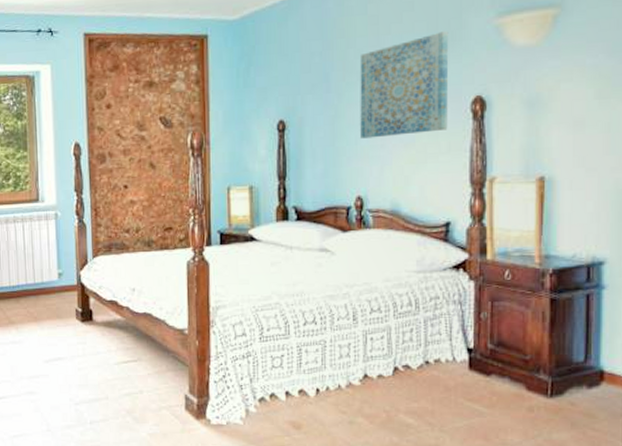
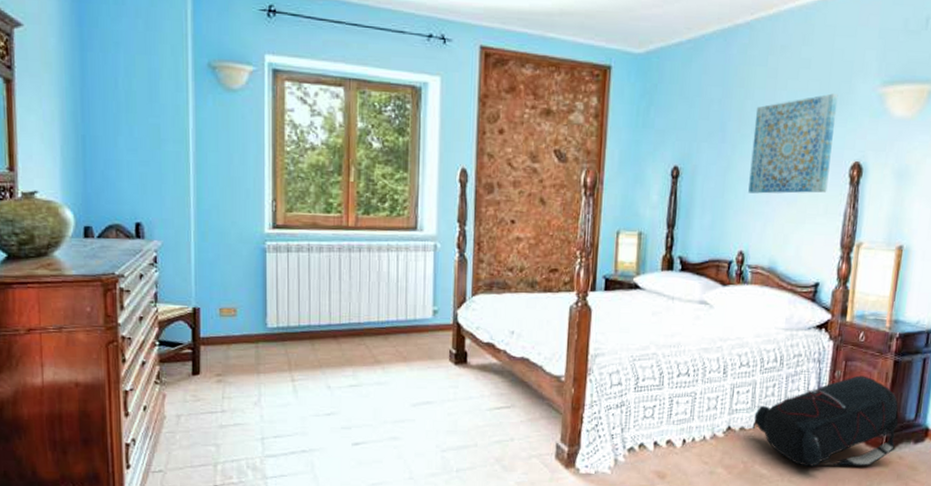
backpack: none [393,316,565,415] -> present [754,375,899,467]

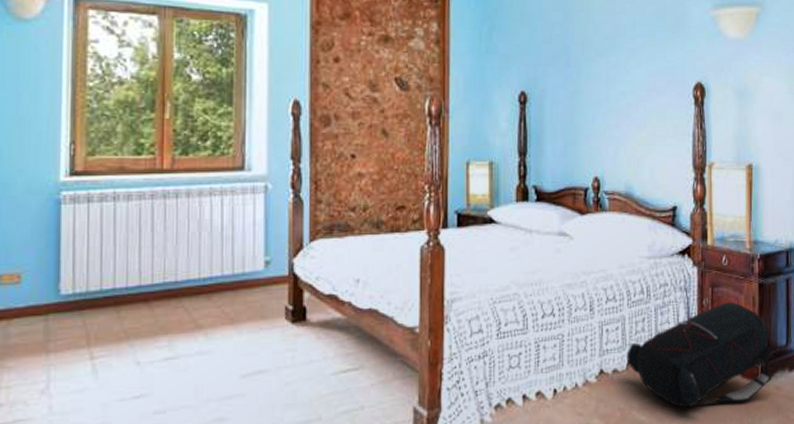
wall art: present [748,93,838,194] -> none [597,16,675,117]

